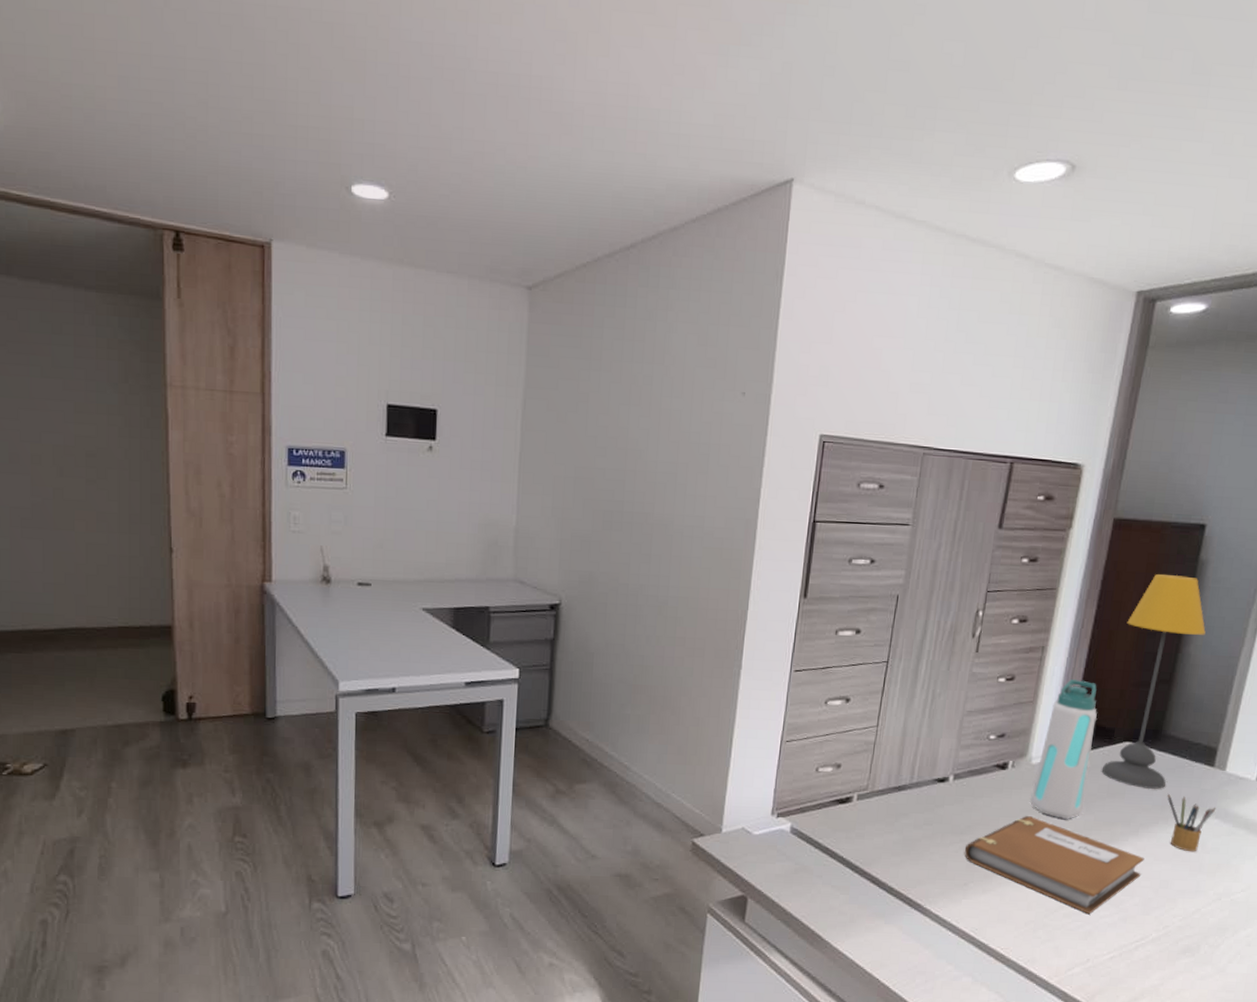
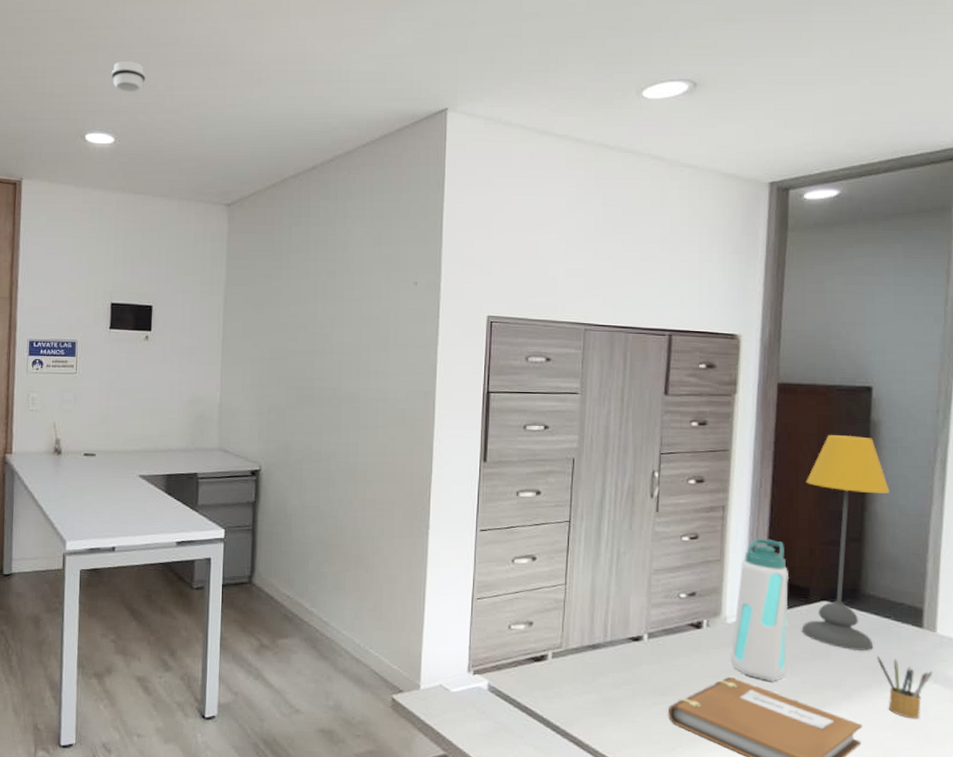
smoke detector: none [383,87,428,132] -> present [111,60,146,92]

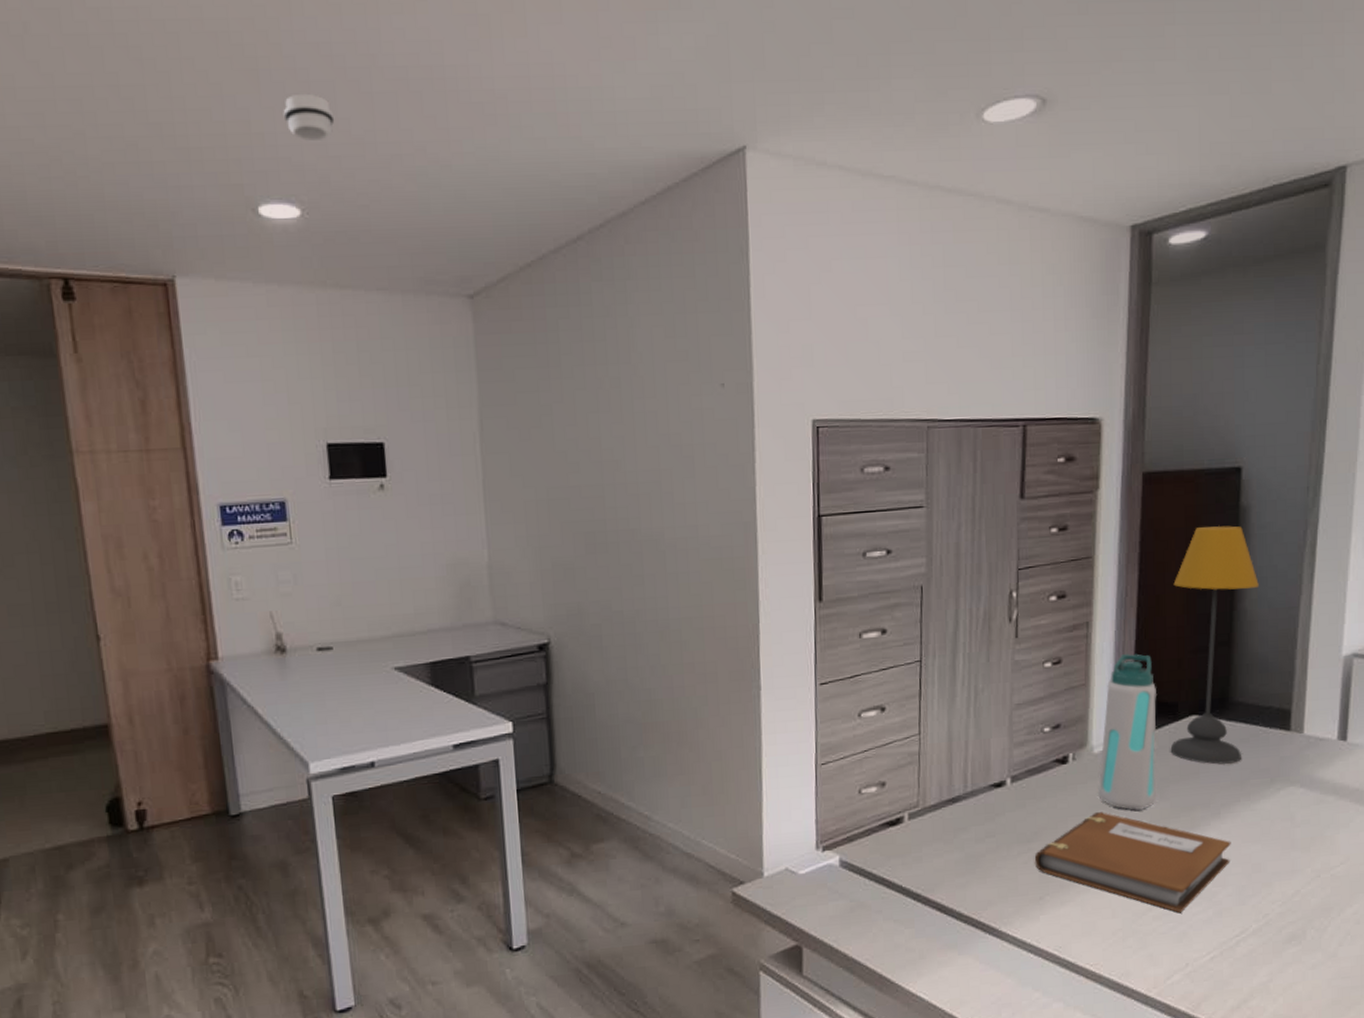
pencil box: present [877,656,932,720] -> none [1245,767,1299,829]

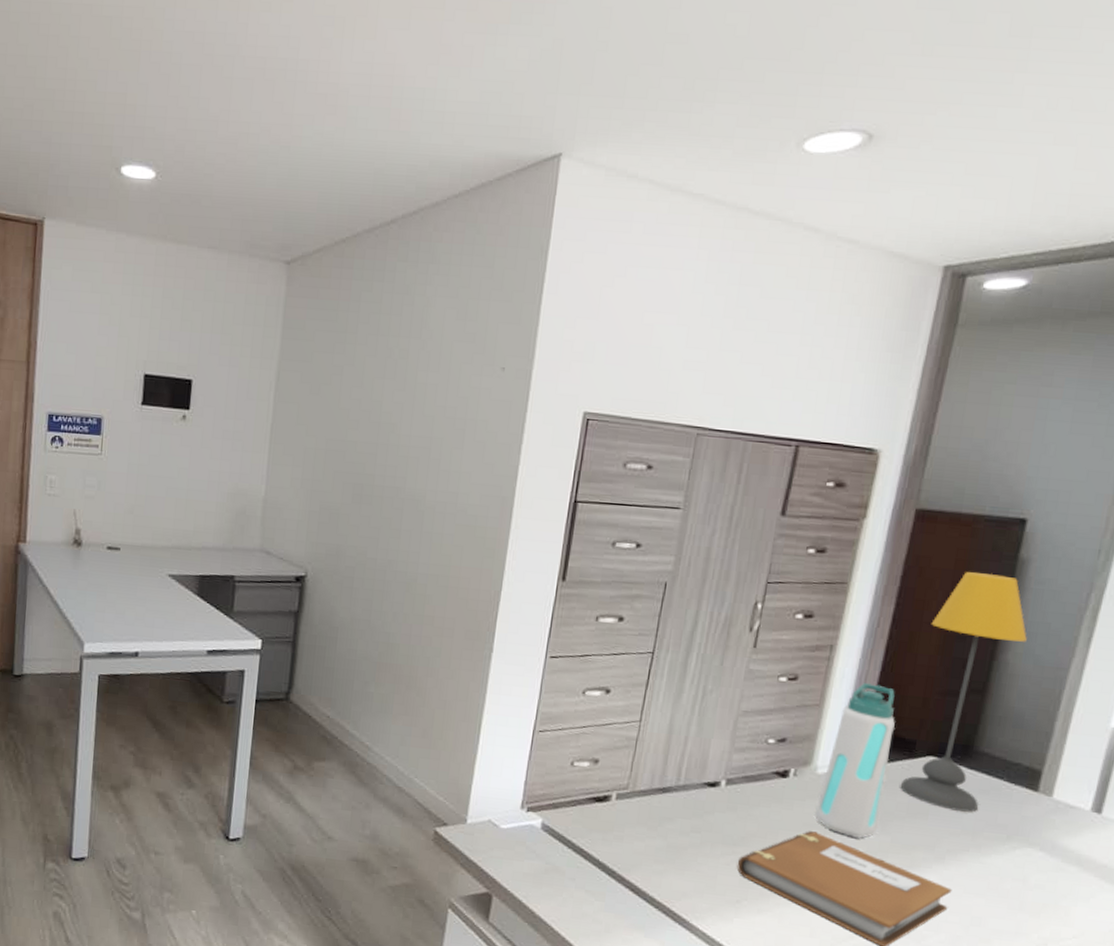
smoke detector: present [283,93,335,141] -> none [154,73,198,115]

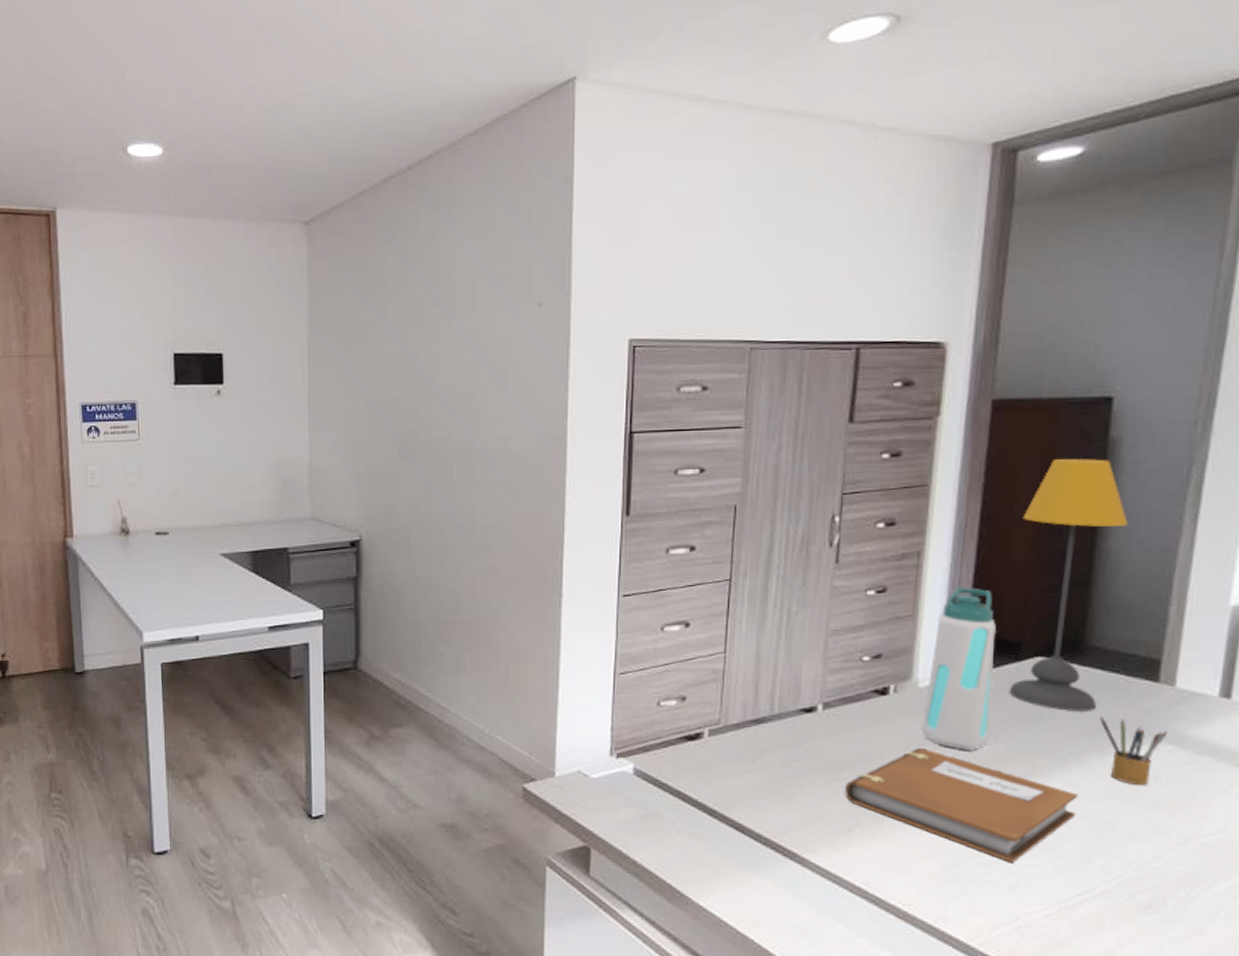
pencil box: none [980,819,1040,888] -> present [1100,717,1167,786]

